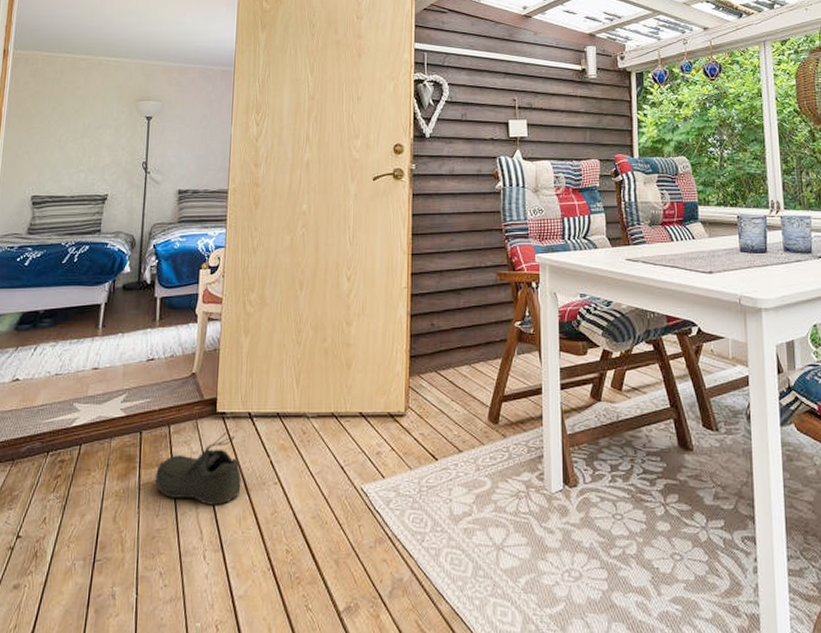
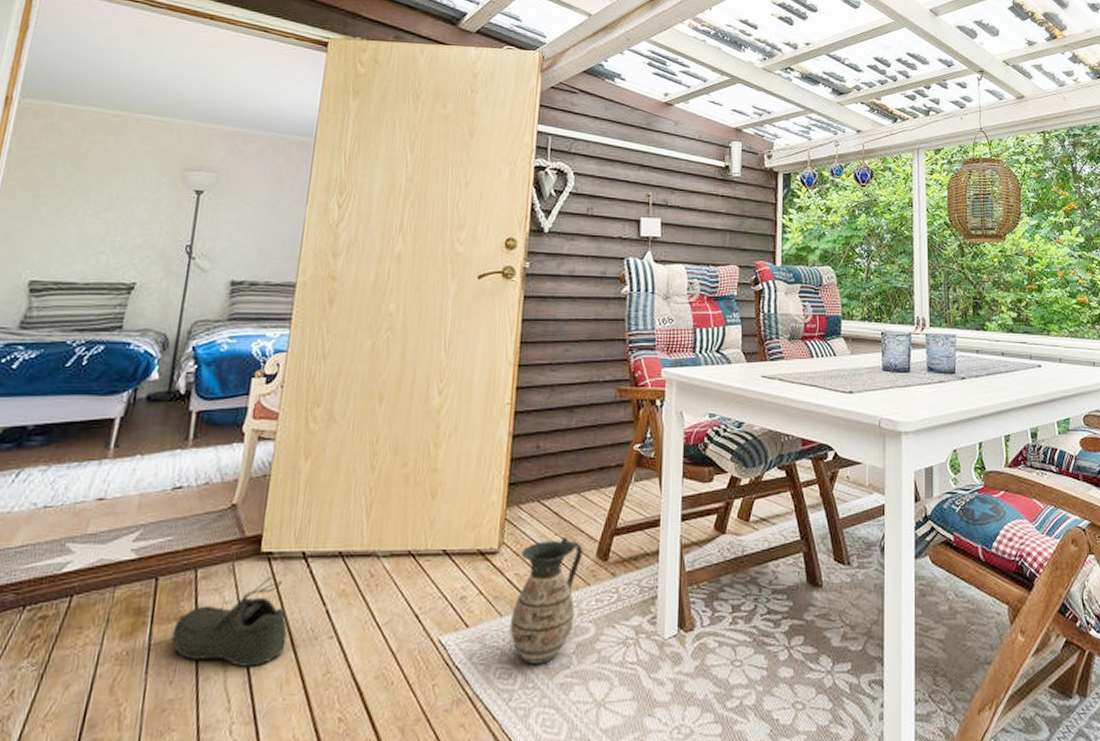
ceramic jug: none [418,403,477,511] -> present [510,537,583,665]

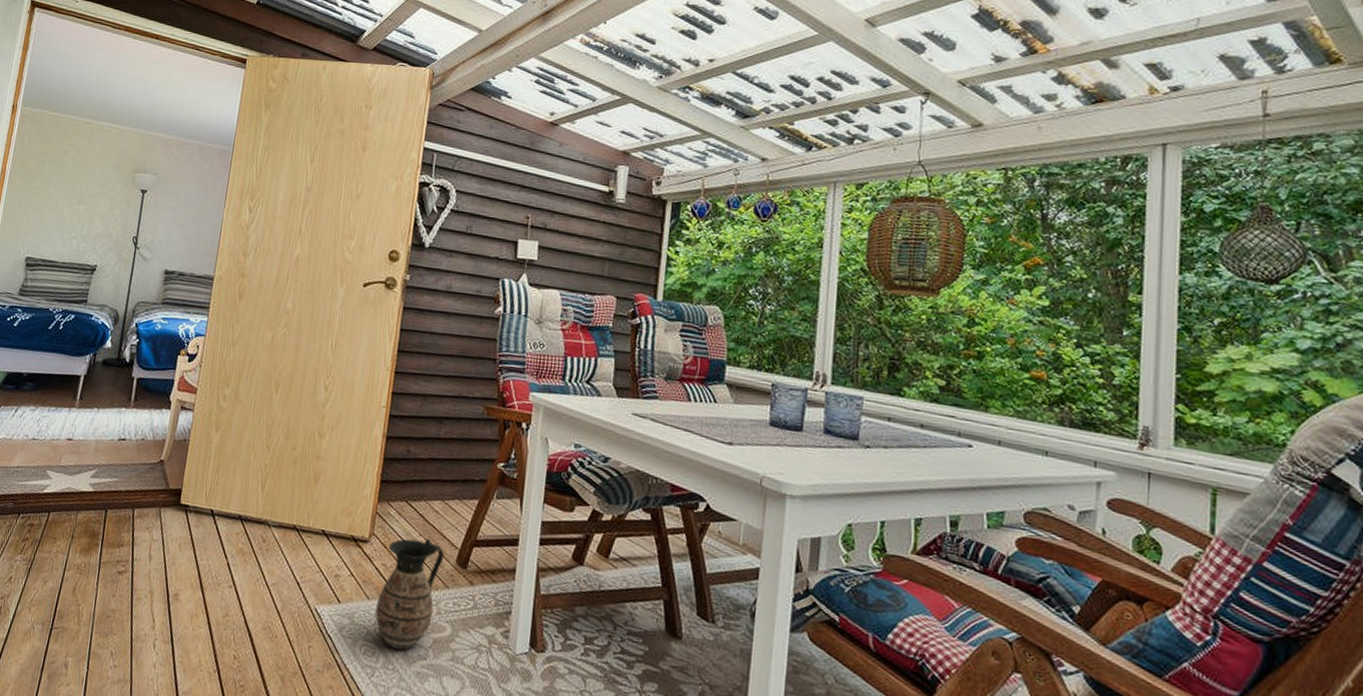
arctic: present [172,570,288,667] -> none [115,521,198,598]

